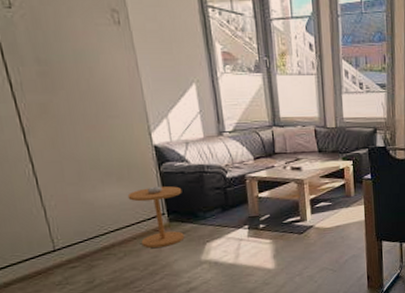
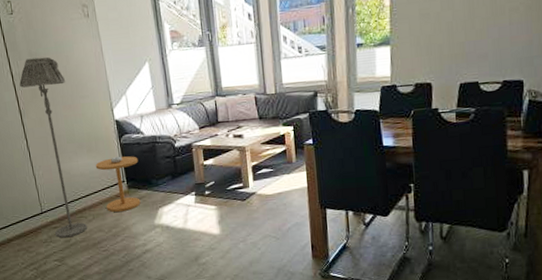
floor lamp: none [21,65,117,279] -> present [19,57,88,238]

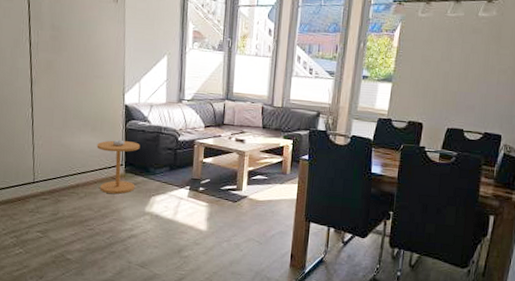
floor lamp: present [19,57,88,238] -> none [36,30,83,211]

